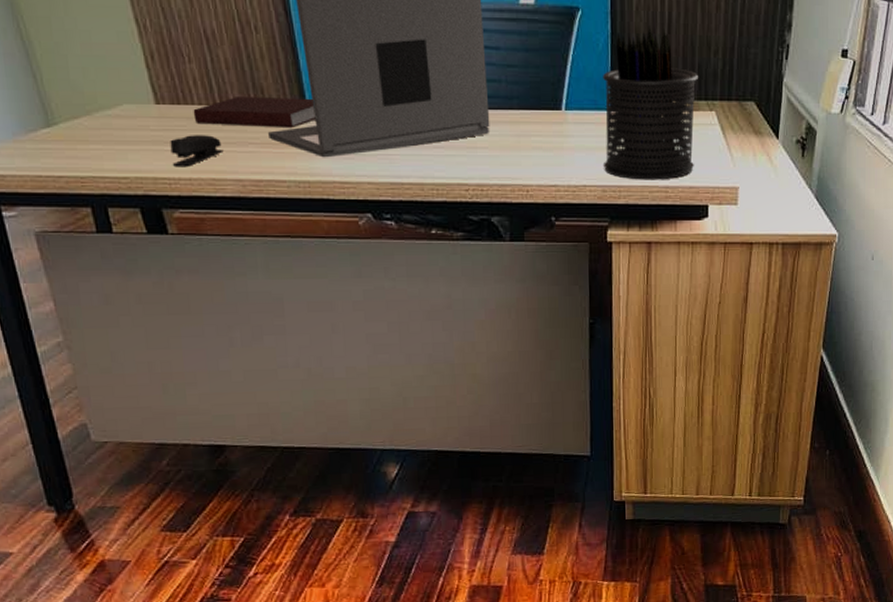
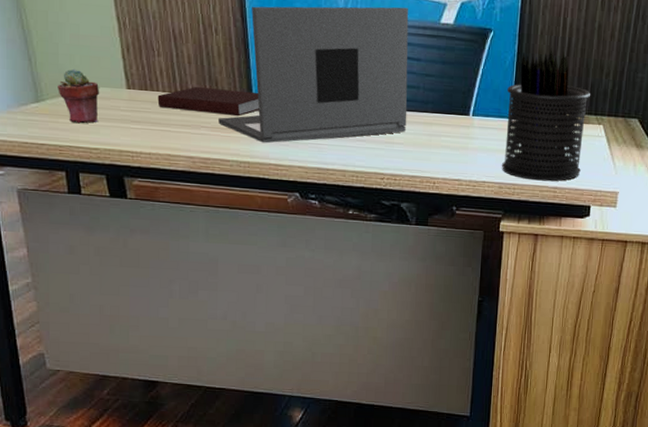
potted succulent: none [71,84,124,149] -> present [58,68,100,124]
stapler: present [170,135,224,167] -> none [136,116,180,144]

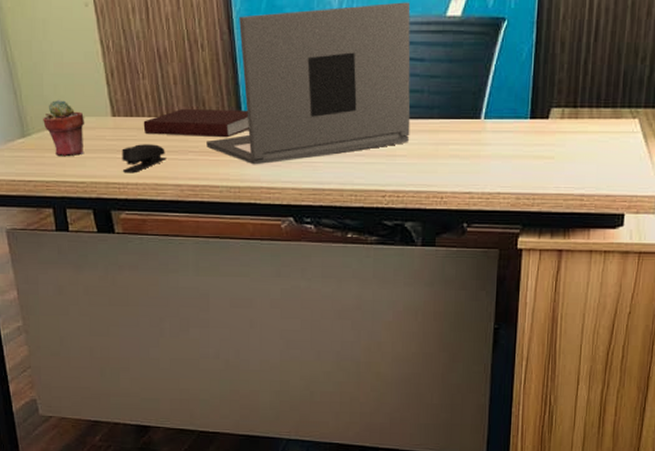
stapler: none [136,116,180,144] -> present [122,144,167,173]
pen holder: present [501,48,590,182] -> none [518,33,623,188]

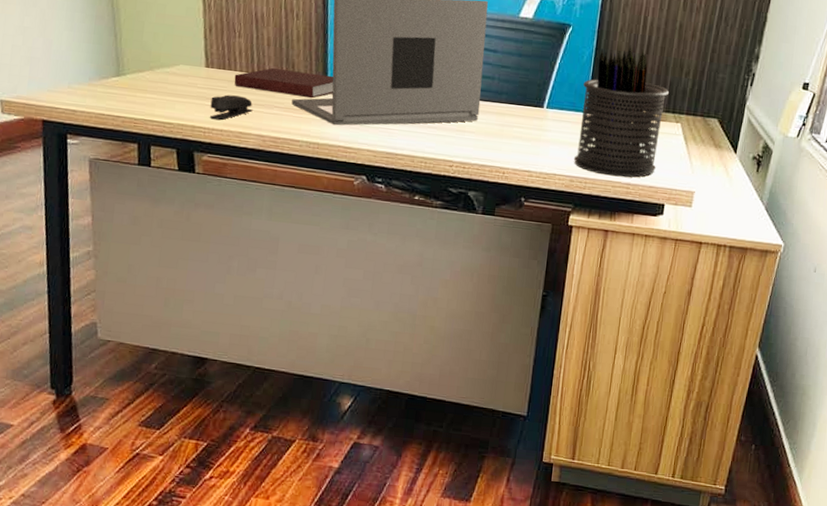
potted succulent: present [43,99,85,157] -> none [139,46,179,99]
pen holder: none [518,33,623,188] -> present [573,45,669,178]

